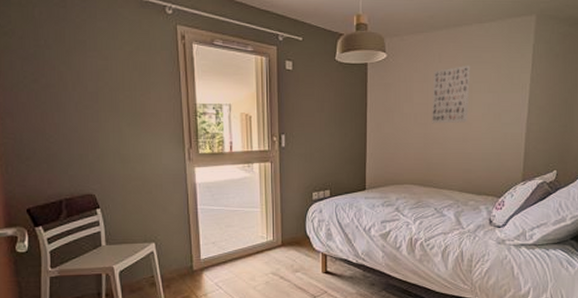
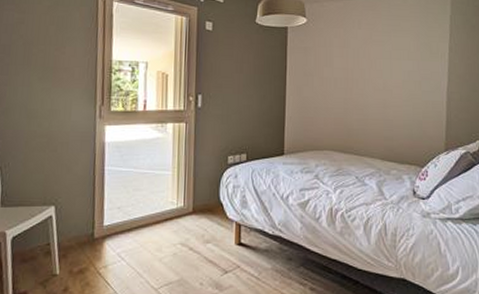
wall art: present [432,64,471,124] -> none [352,32,390,89]

